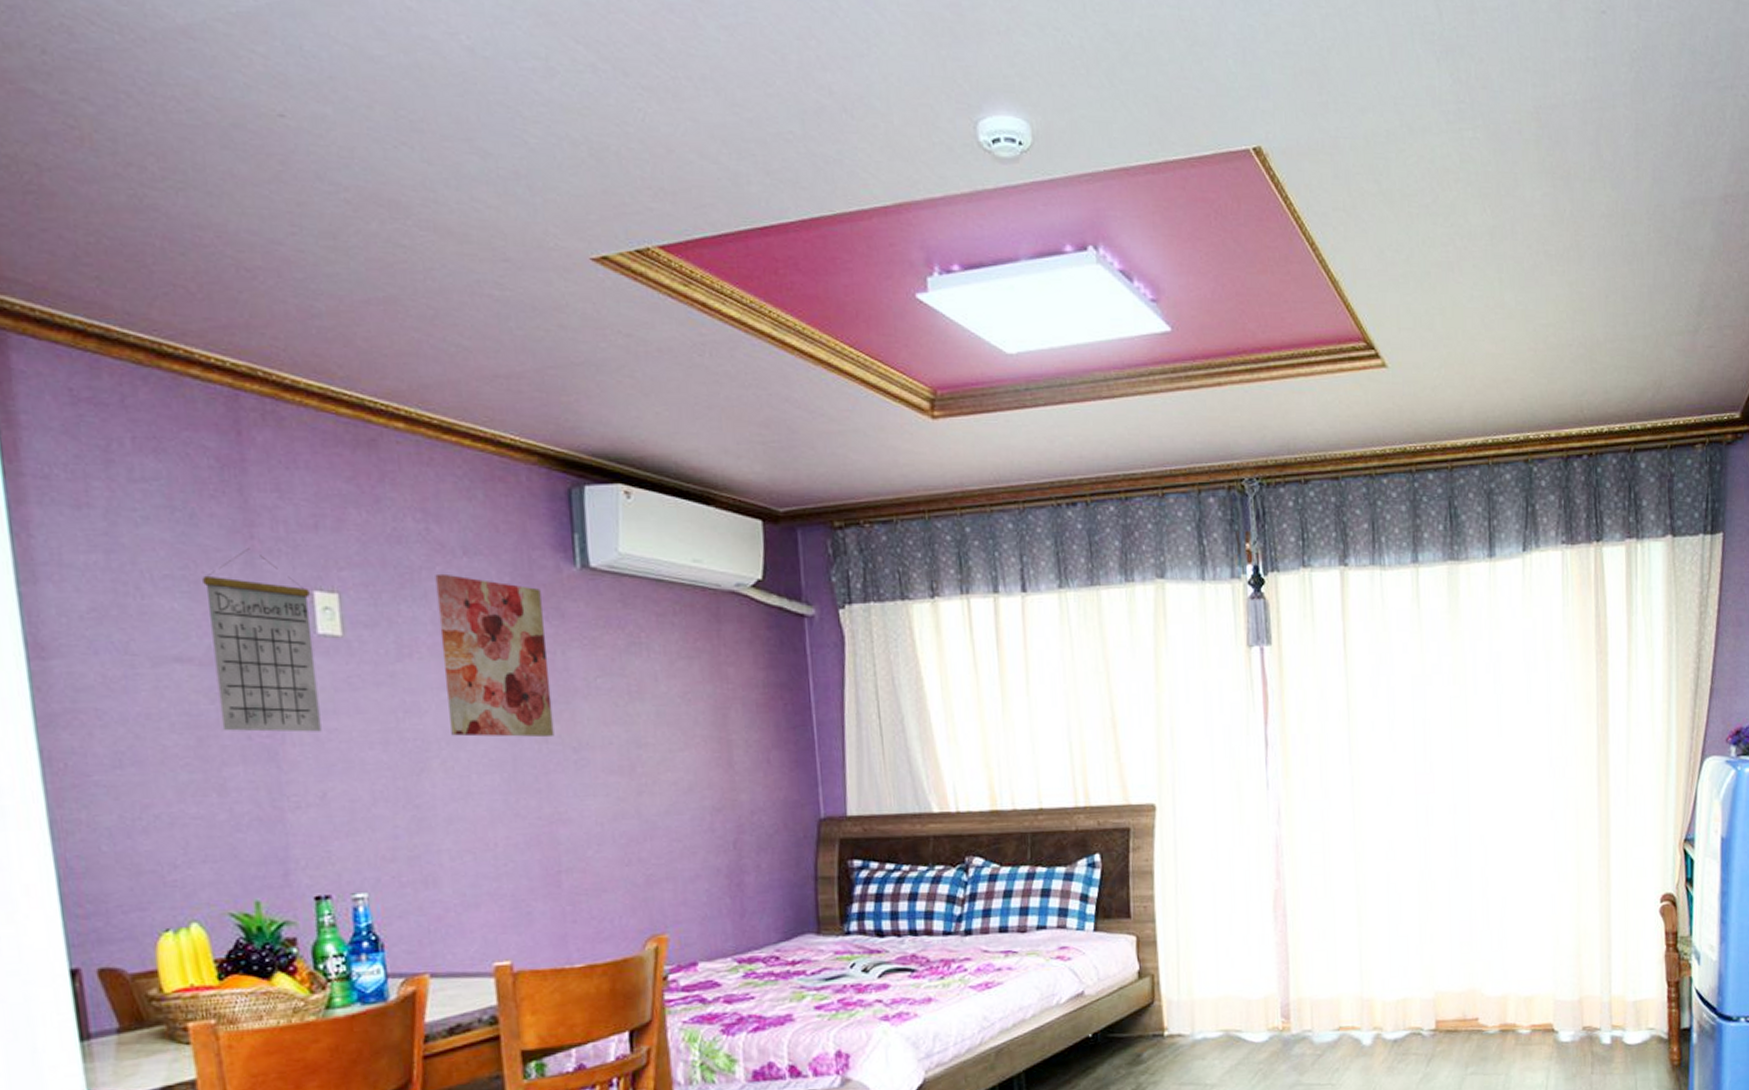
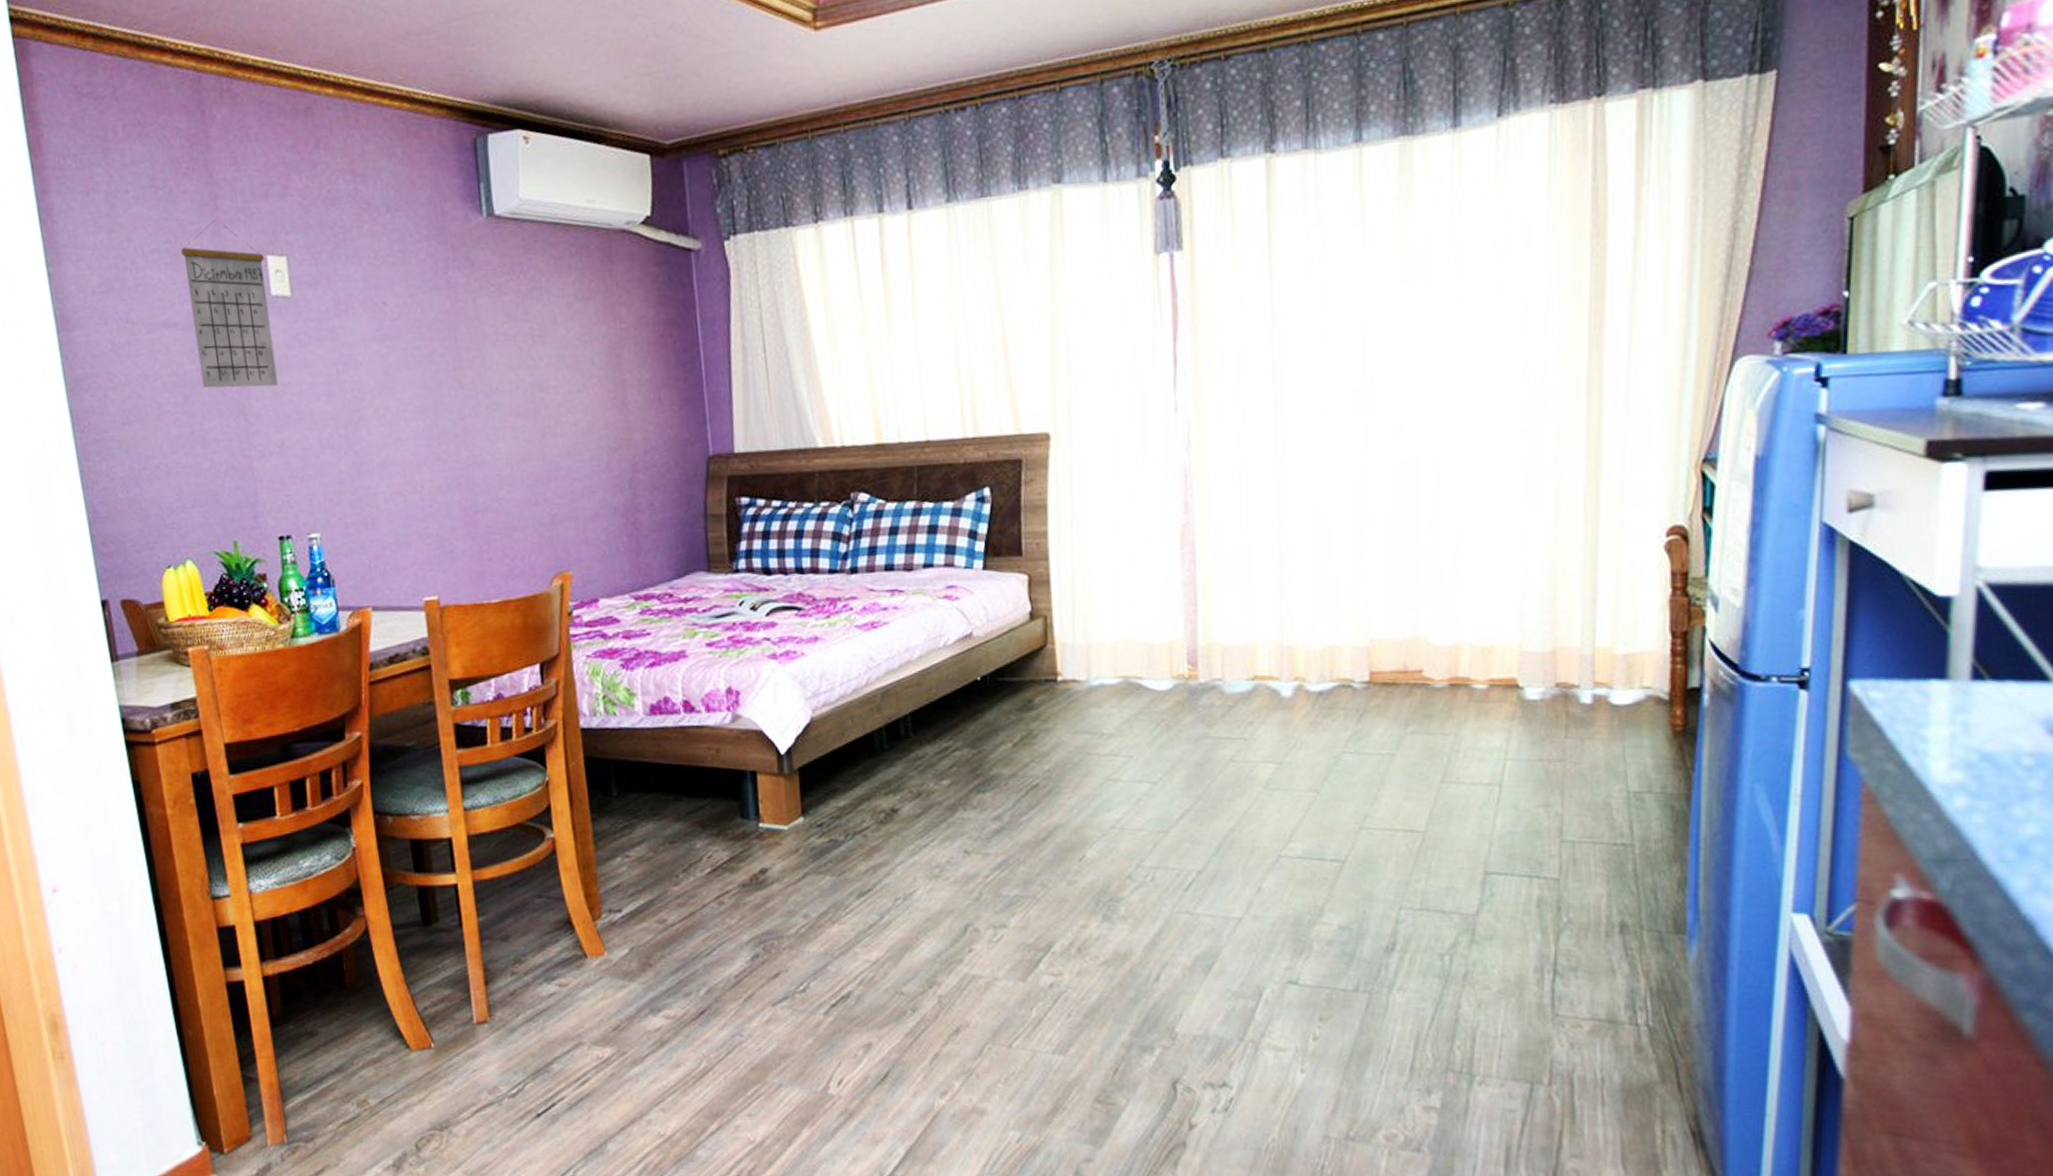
wall art: present [435,573,555,738] -> none [364,231,468,386]

